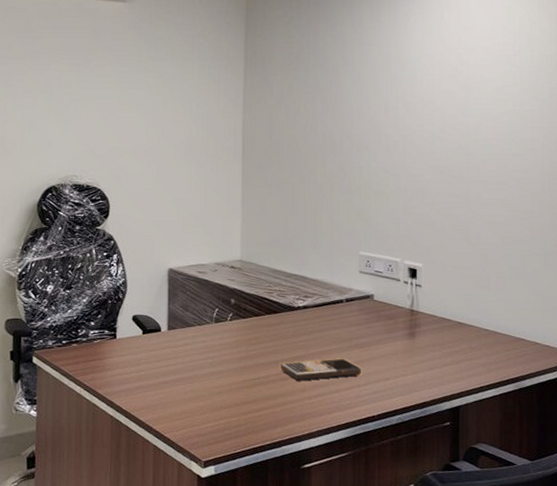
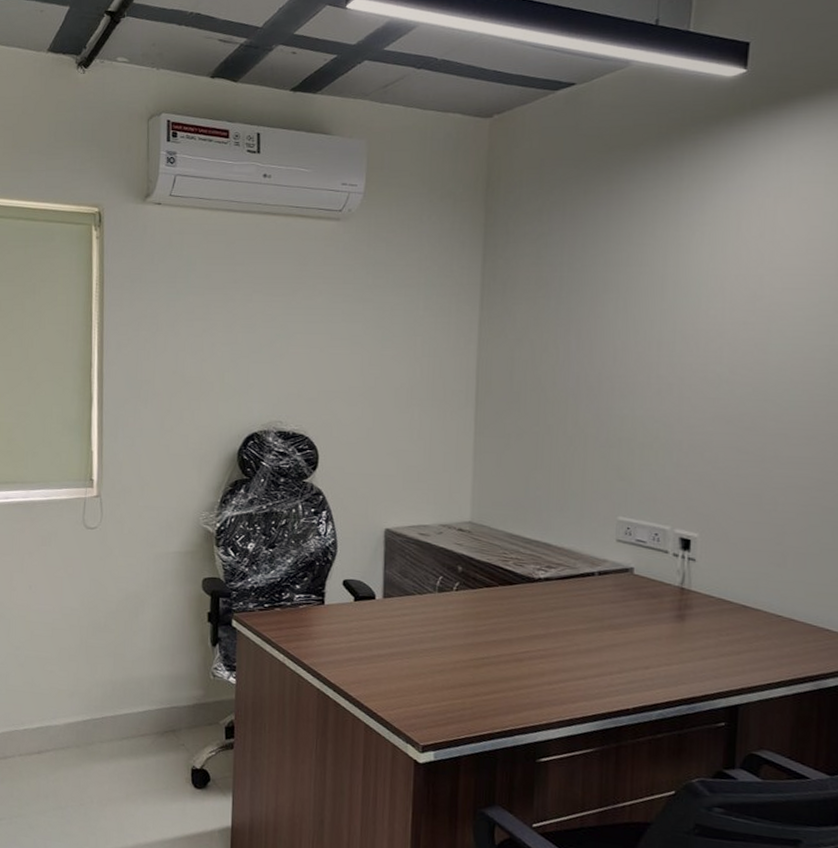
calculator: present [281,358,362,381] -> none [515,640,616,664]

